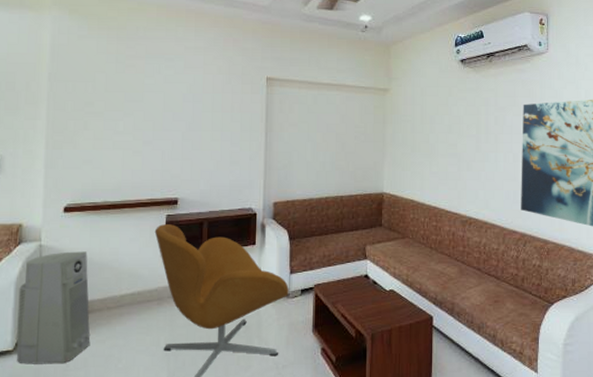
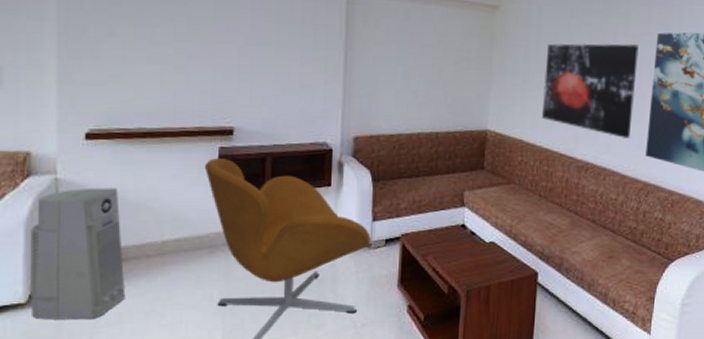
wall art: none [428,114,508,195] -> present [542,43,639,138]

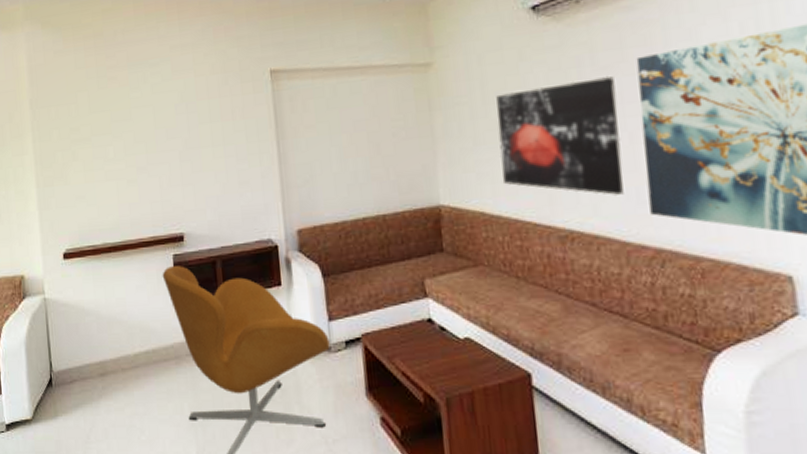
air purifier: present [30,187,126,320] -> none [29,303,109,435]

